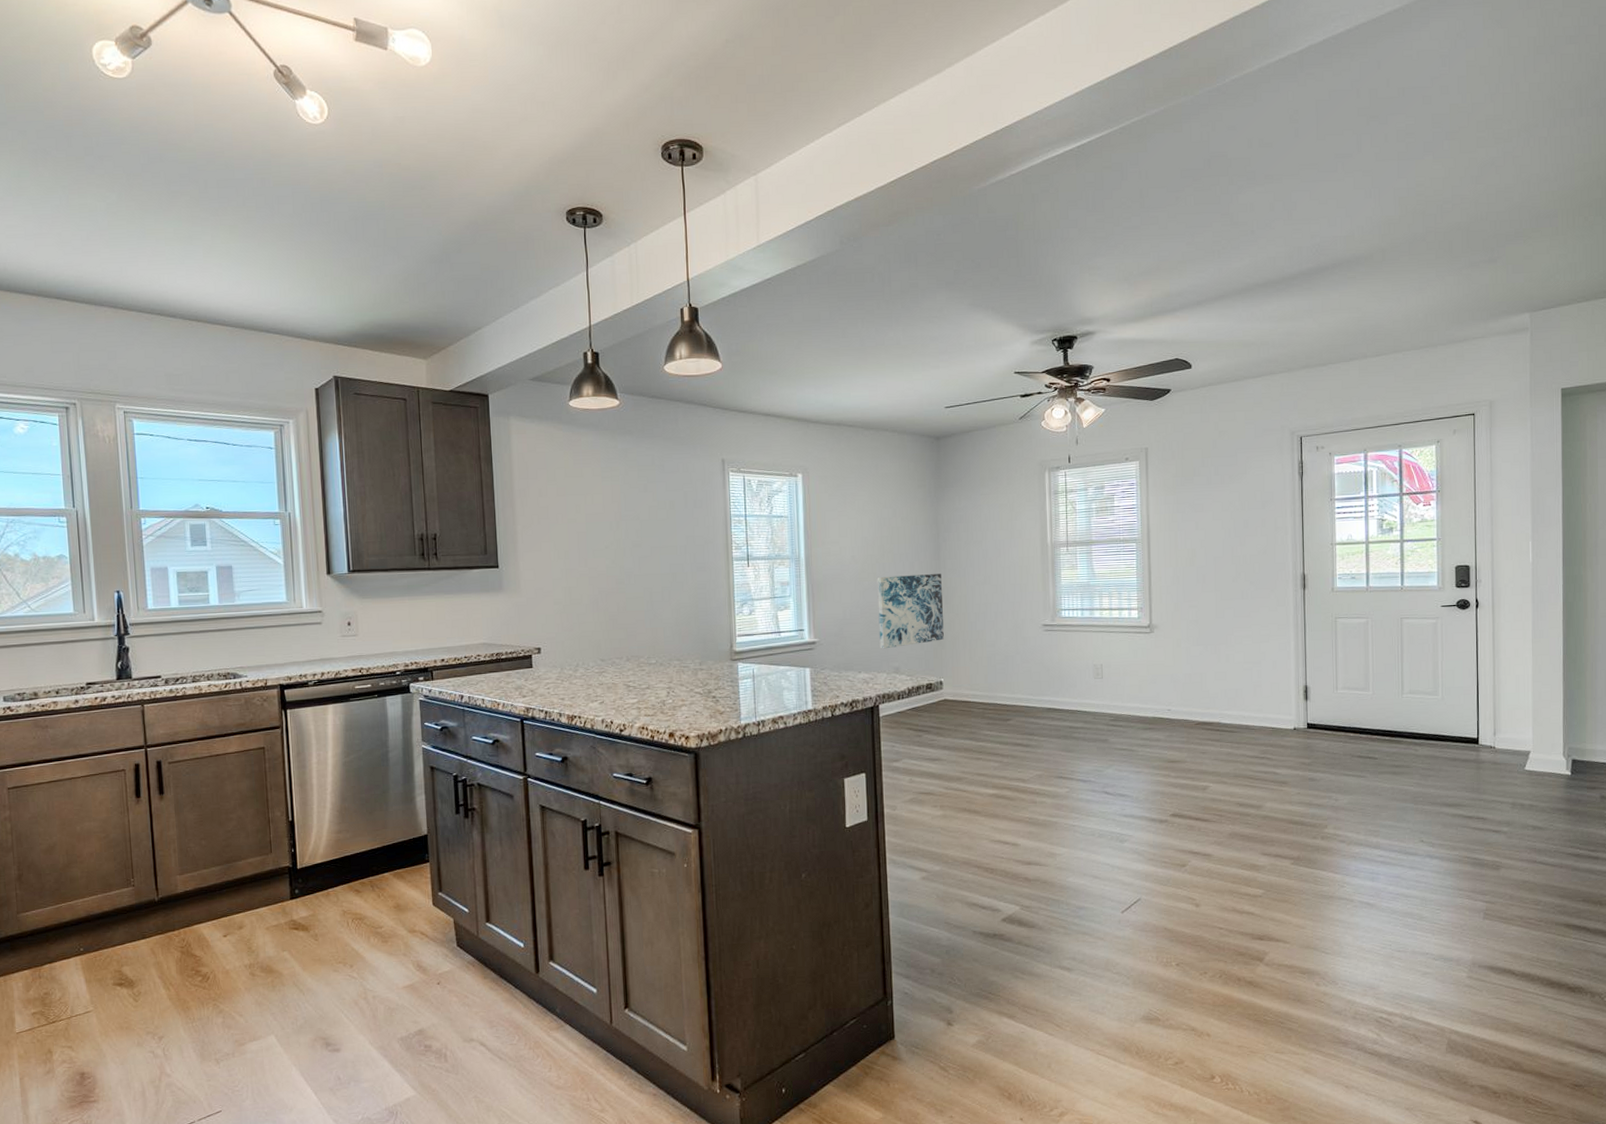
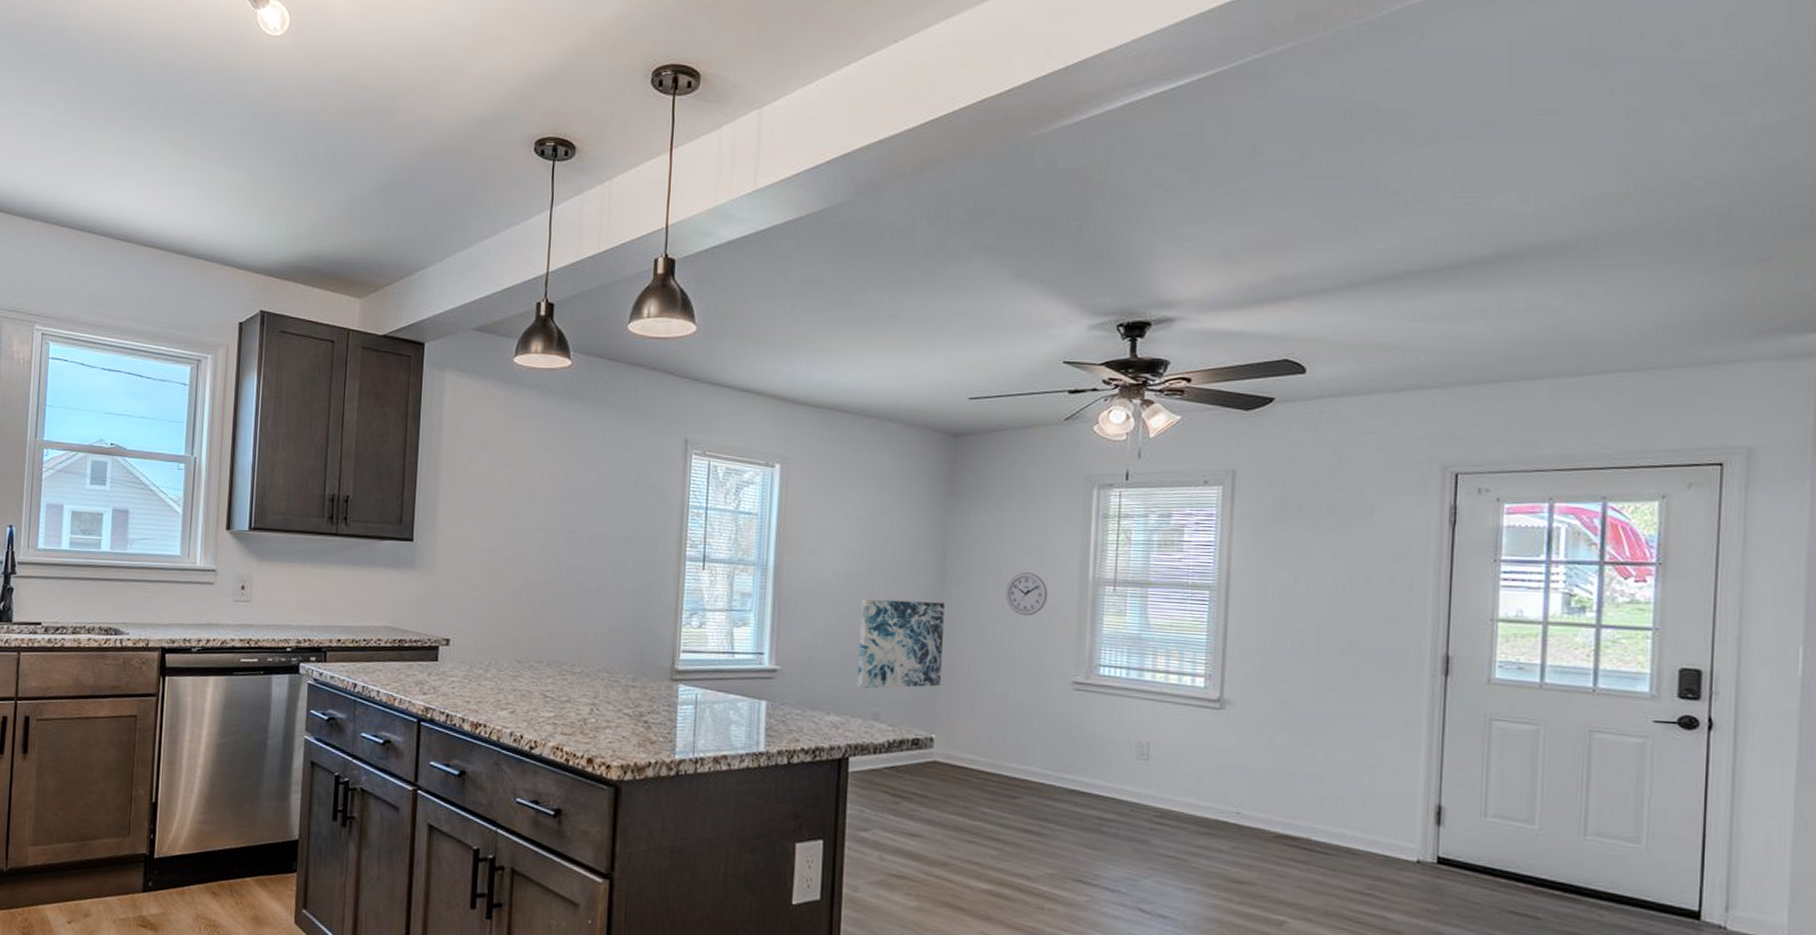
wall clock: none [986,543,1019,578] -> present [1005,572,1048,616]

